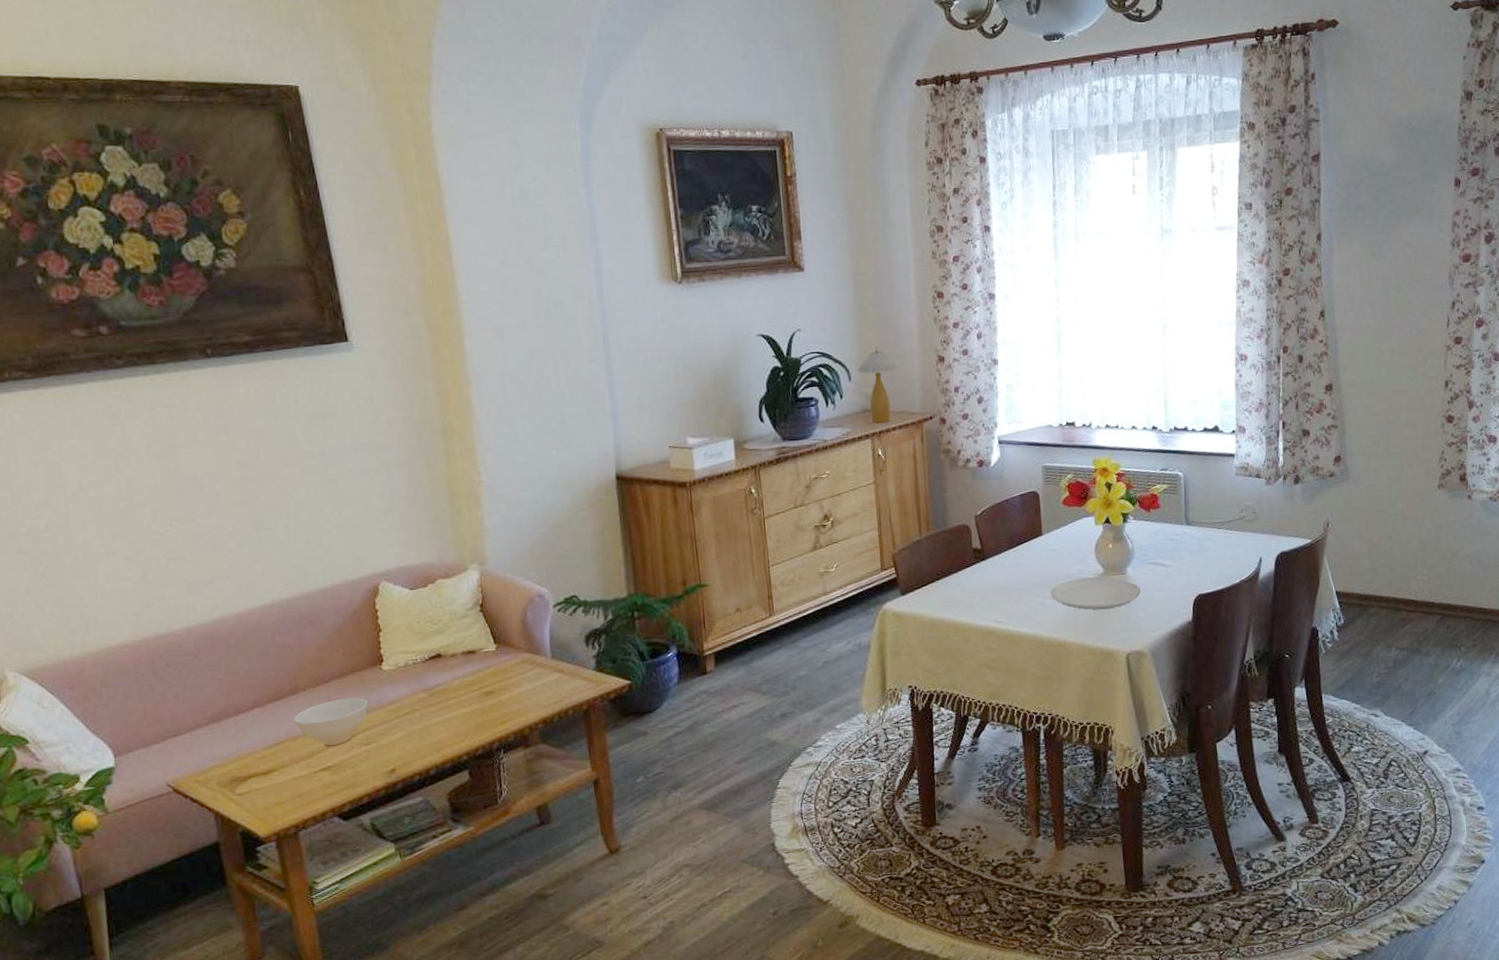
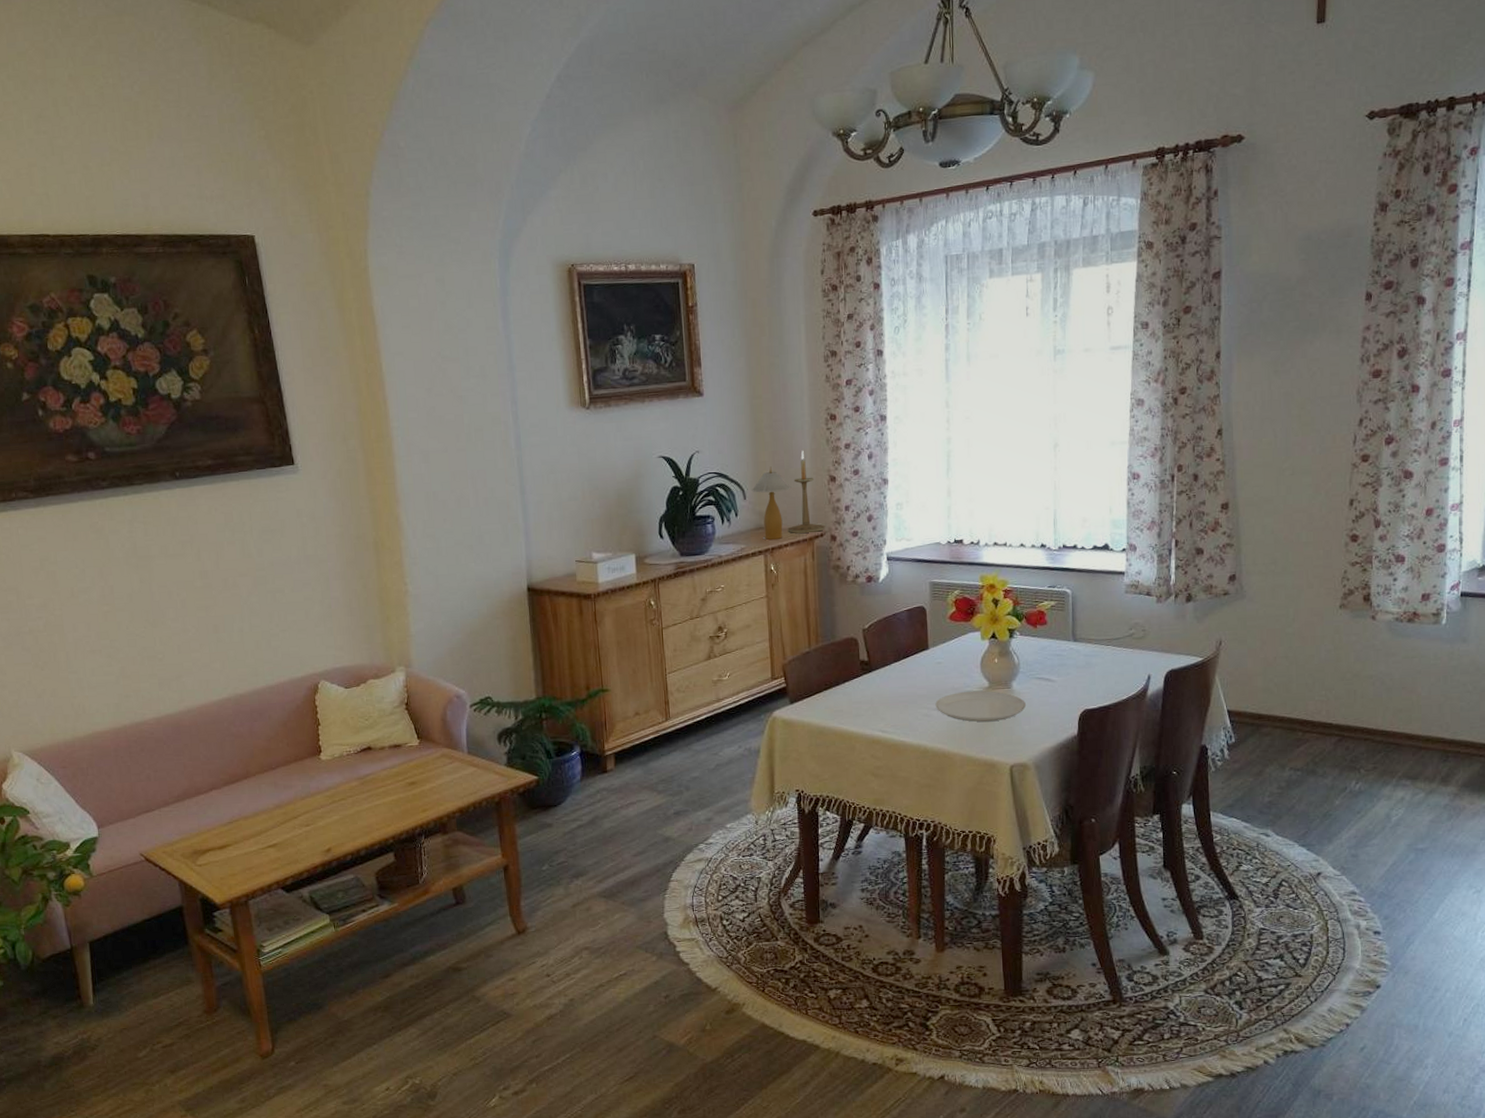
bowl: present [294,697,368,748] -> none [245,784,308,827]
candlestick: none [895,329,934,417] -> present [788,450,825,534]

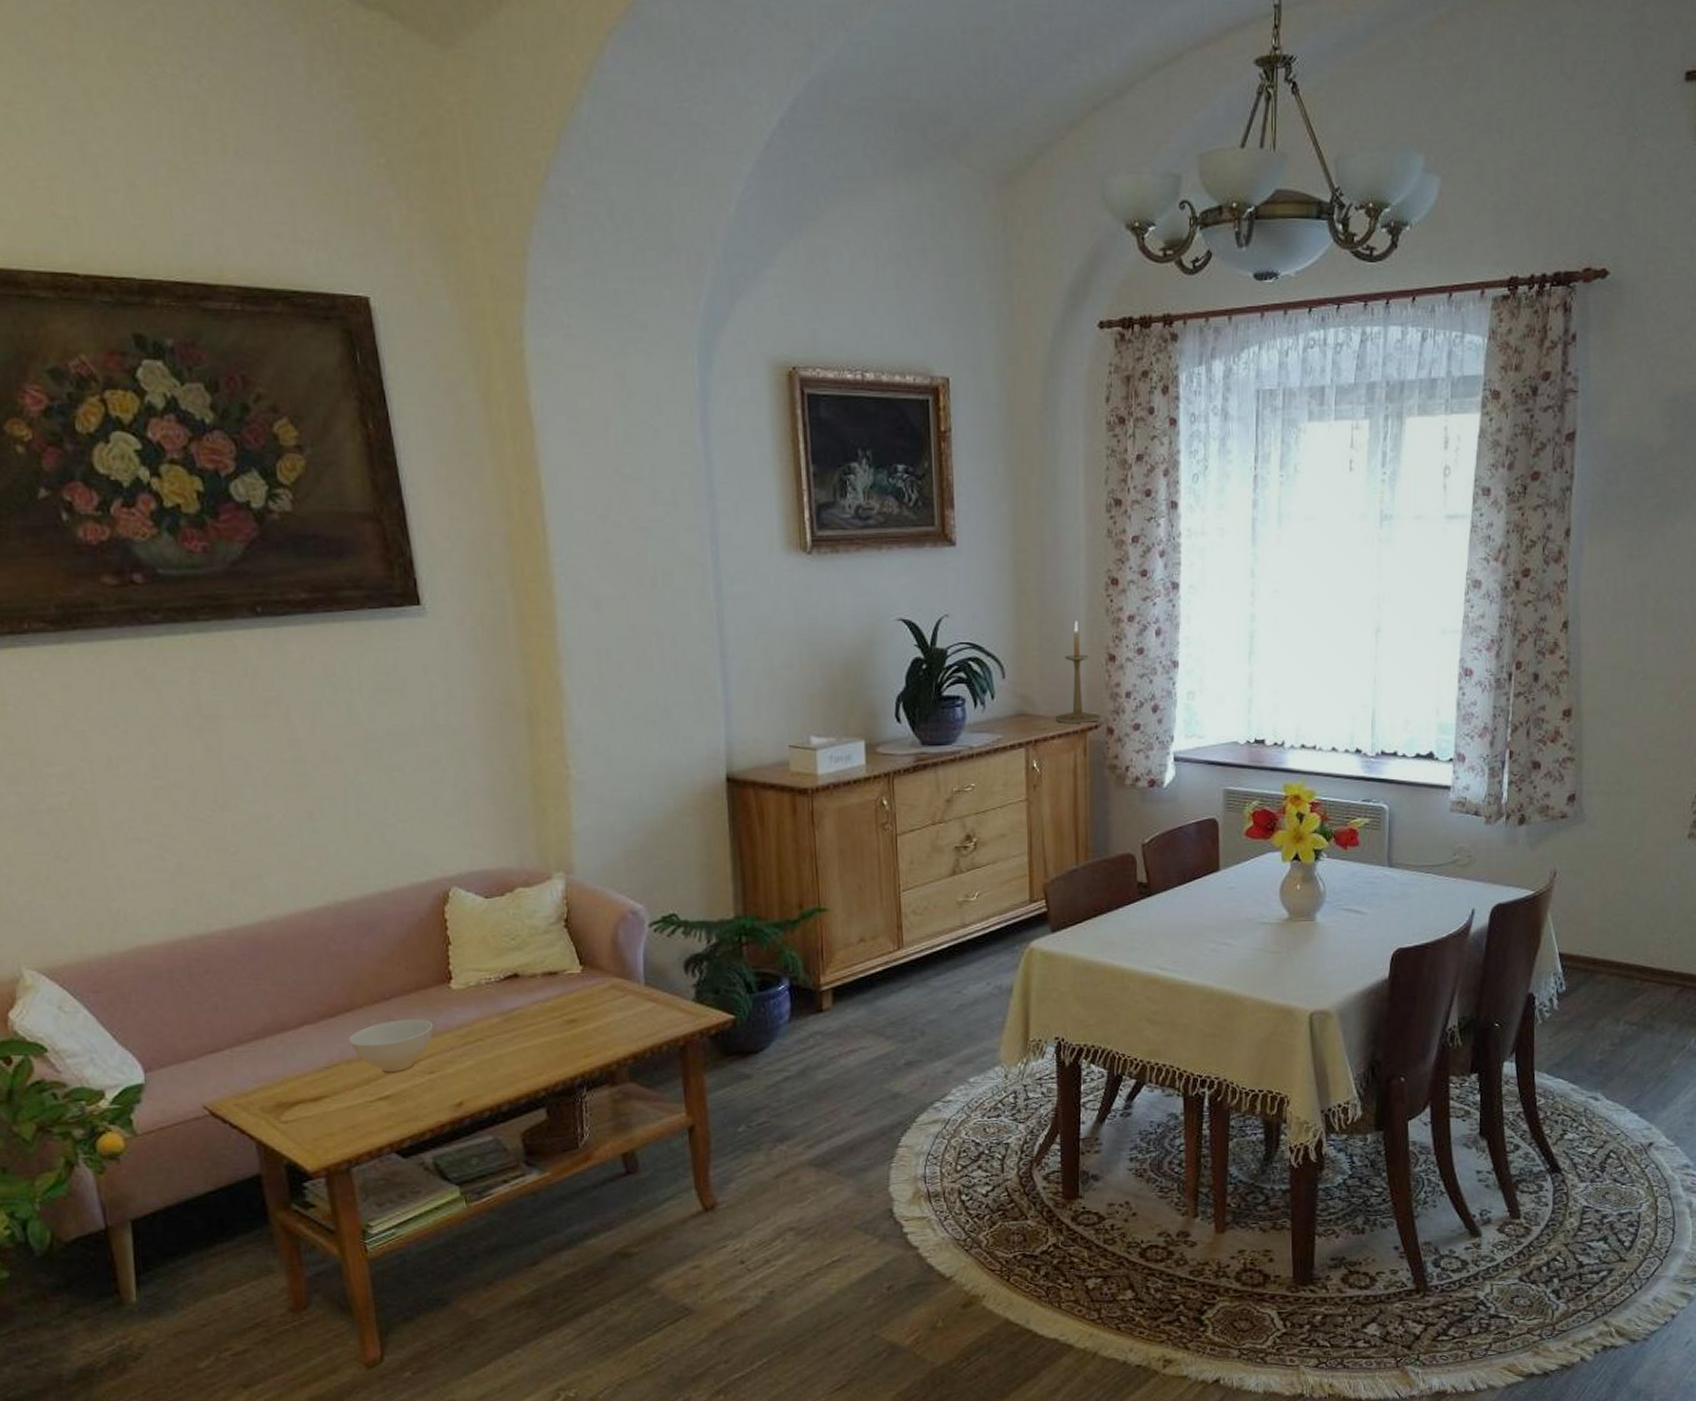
bowl: none [245,784,308,827] -> present [348,1019,433,1074]
table lamp: present [752,466,791,540] -> none [1012,639,1061,731]
plate: present [935,690,1027,722] -> none [1225,922,1332,961]

